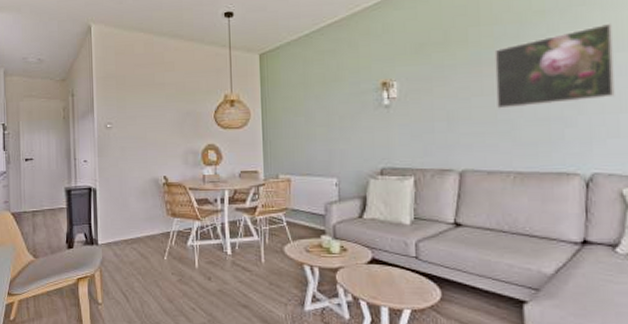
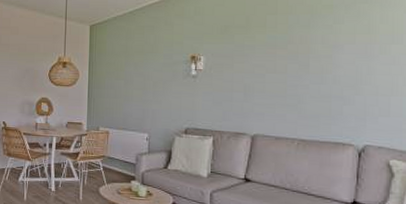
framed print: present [493,22,615,109] -> none [286,19,389,86]

